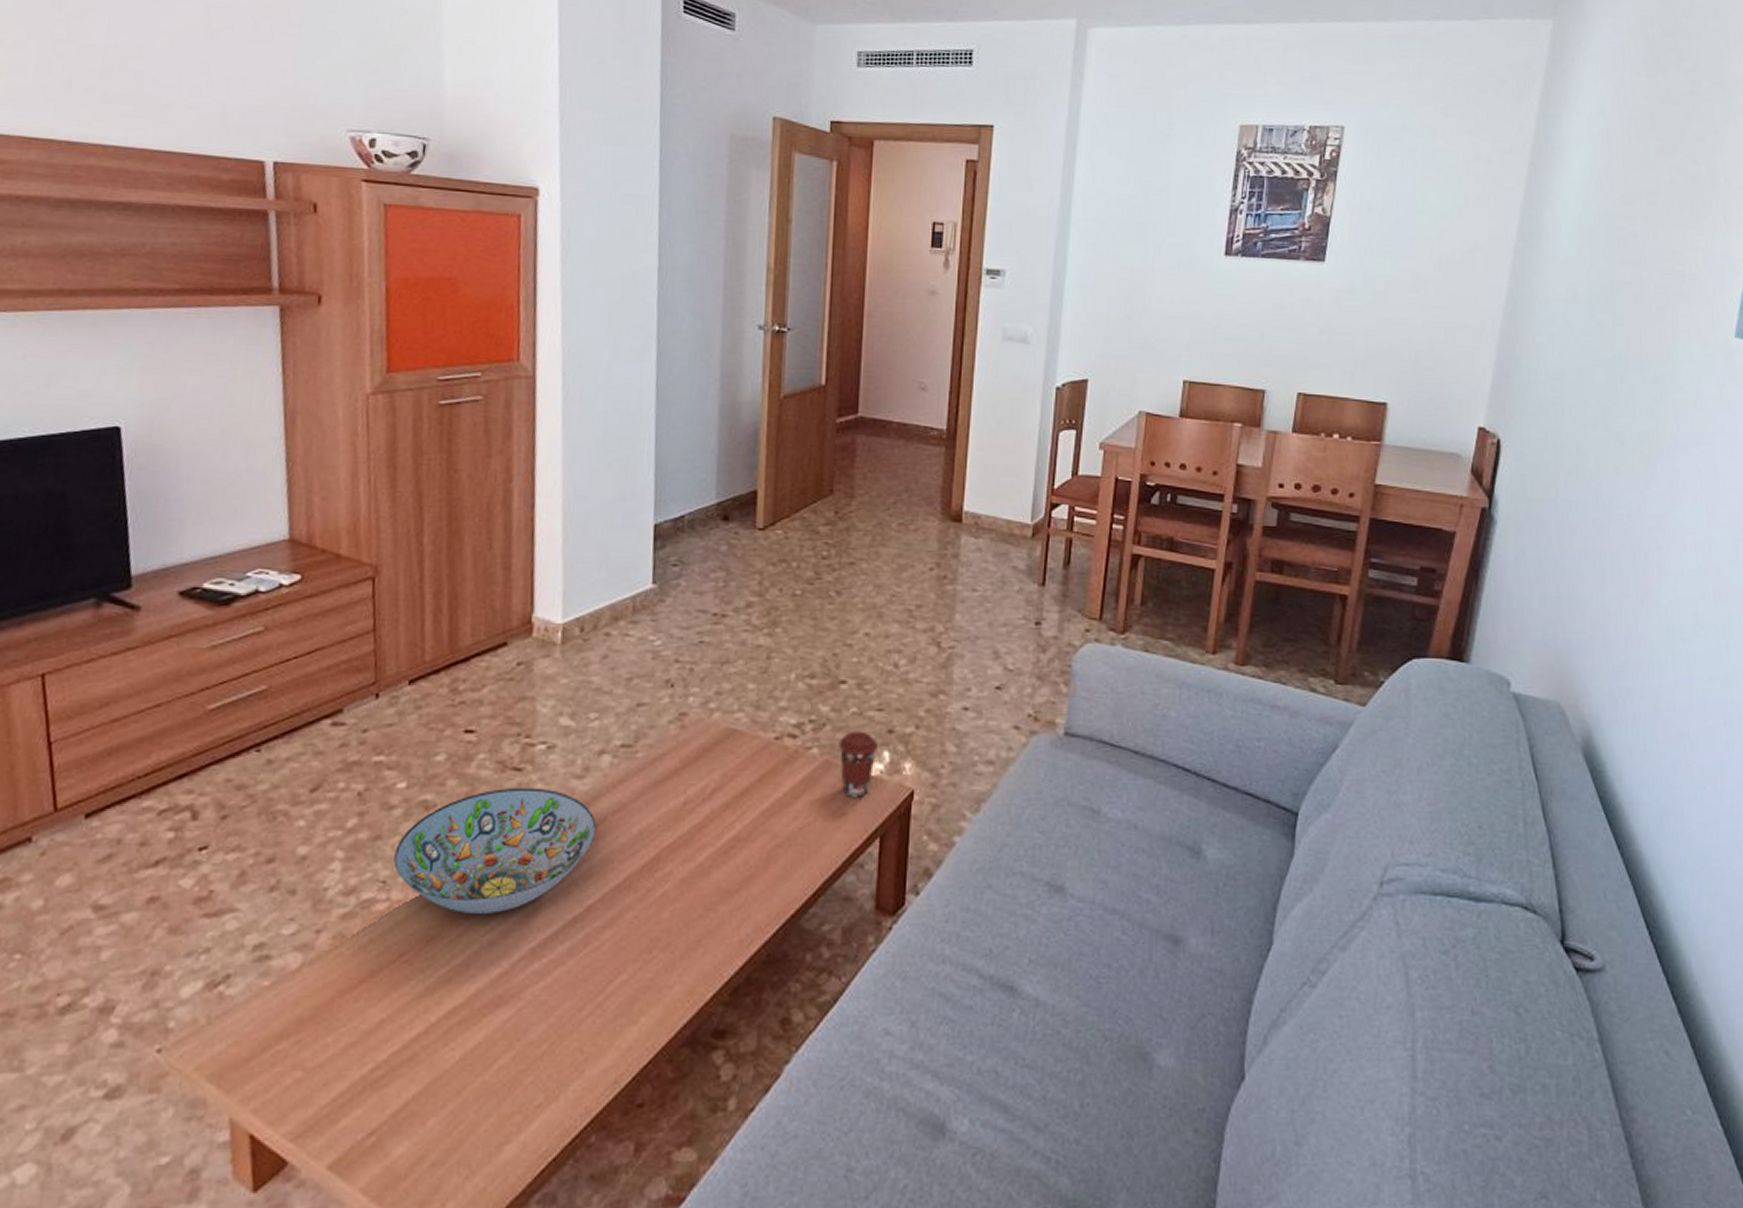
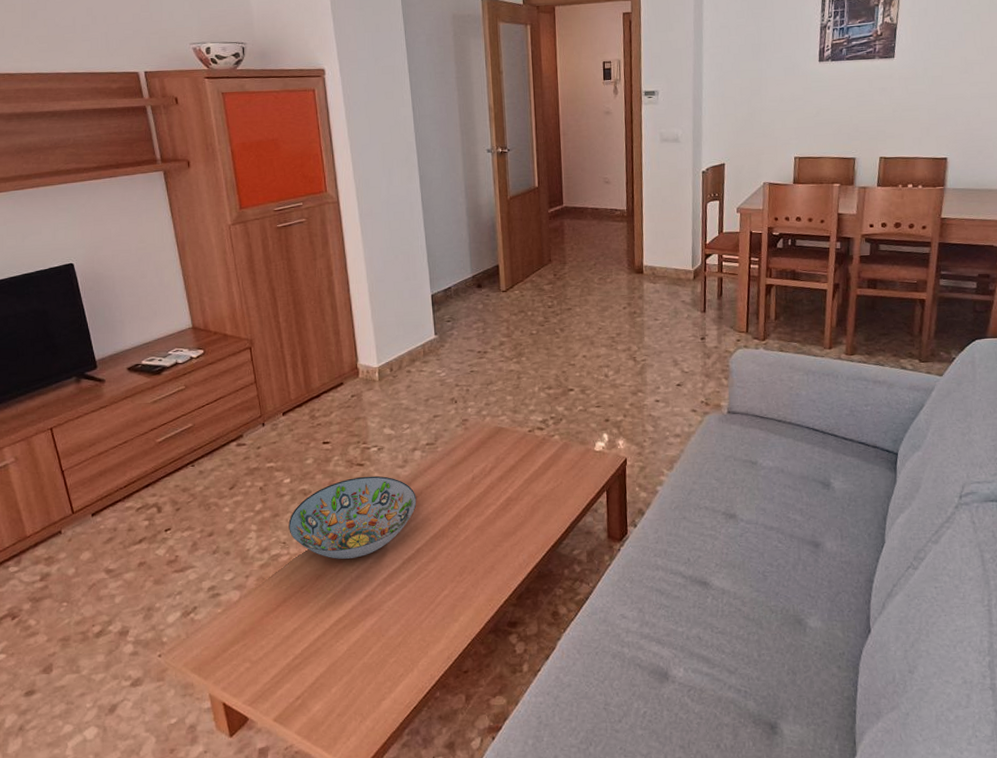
coffee cup: present [838,731,878,797] -> none [572,421,599,466]

